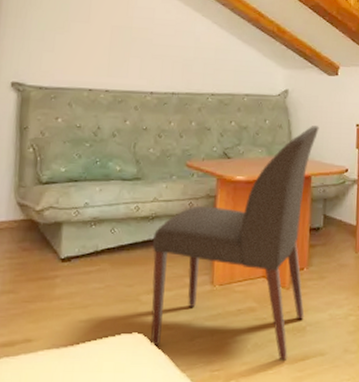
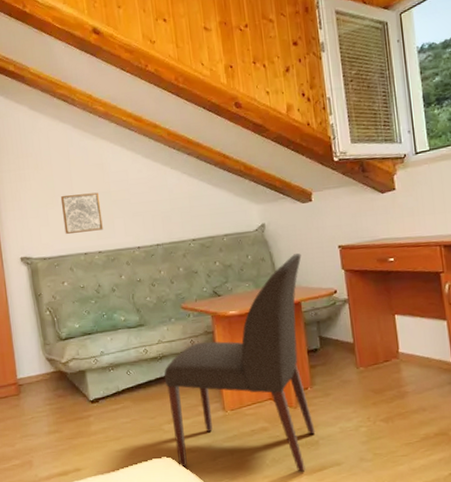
wall art: none [71,21,119,67] -> present [60,192,103,234]

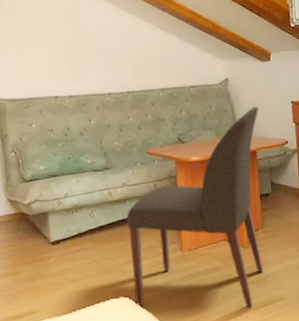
wall art: present [60,192,103,234] -> none [34,39,76,77]

